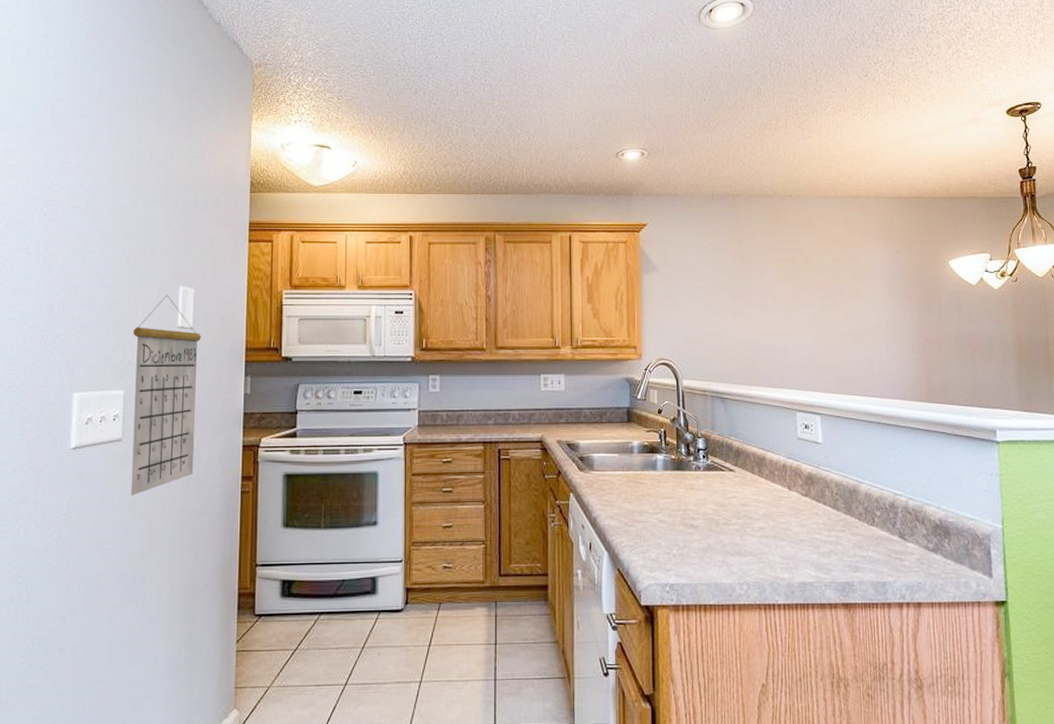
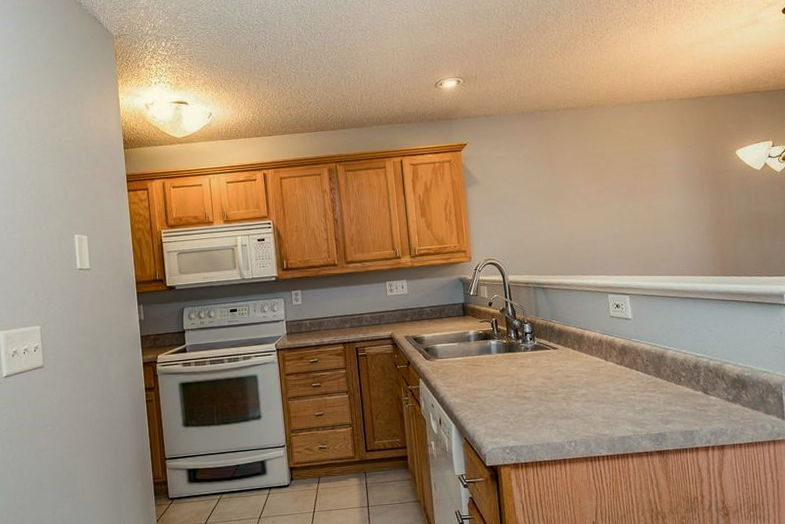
calendar: present [130,294,201,496] -> none [41,243,106,411]

